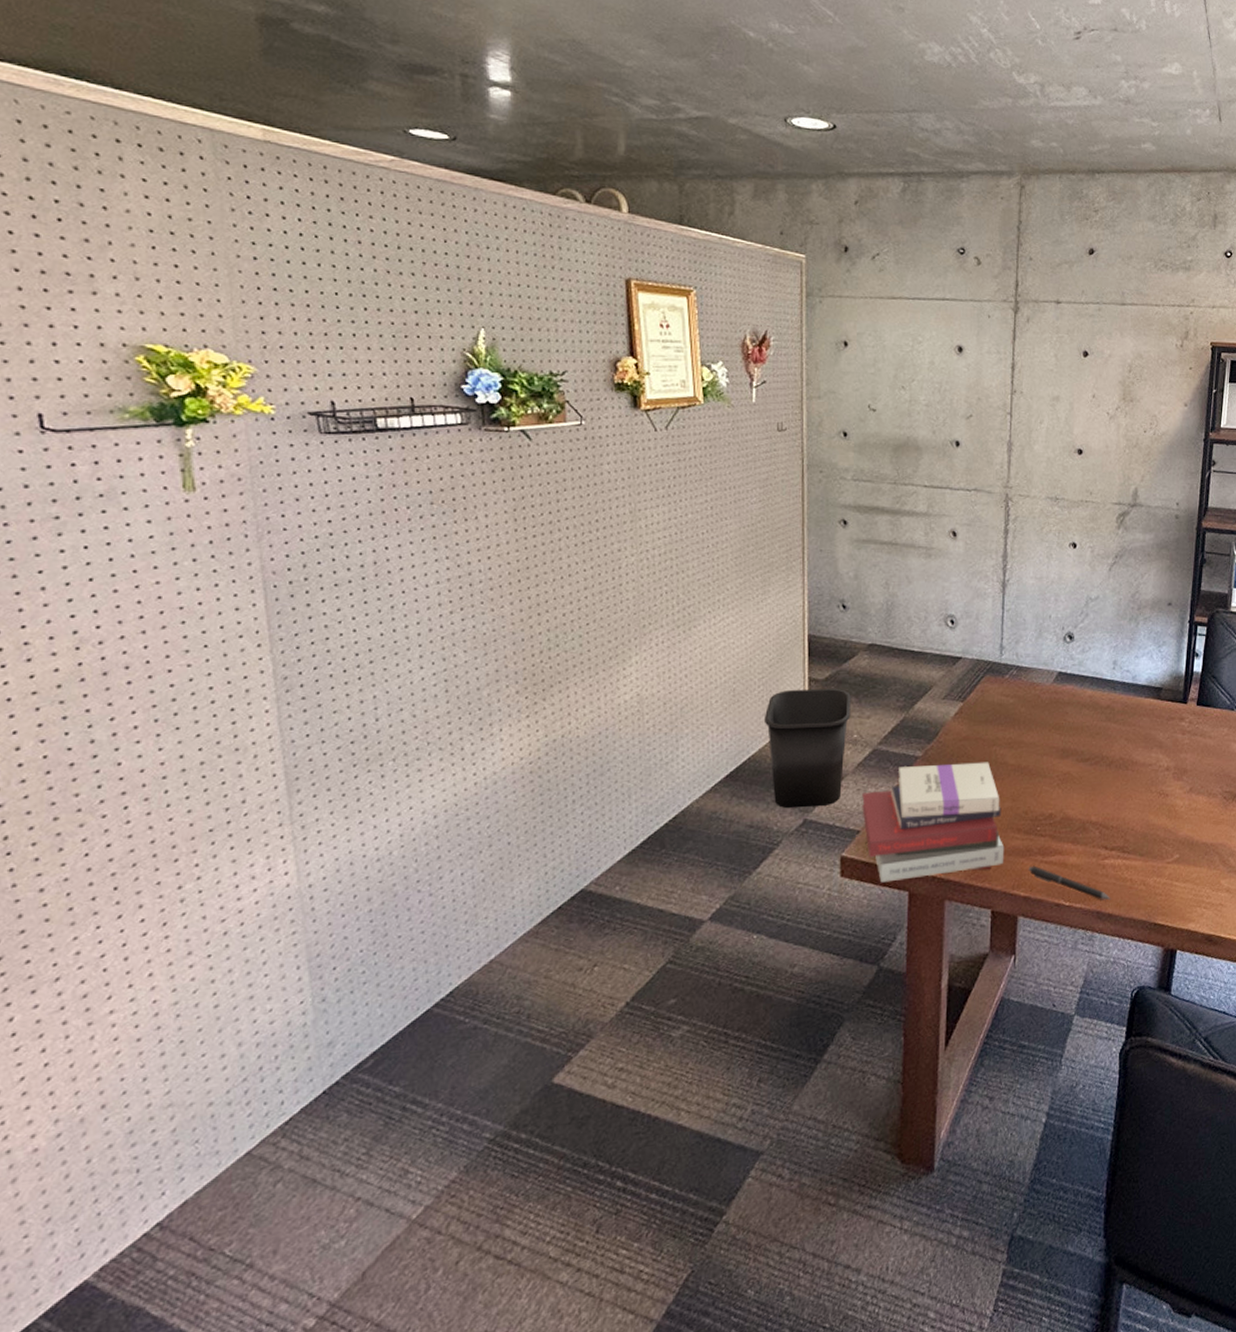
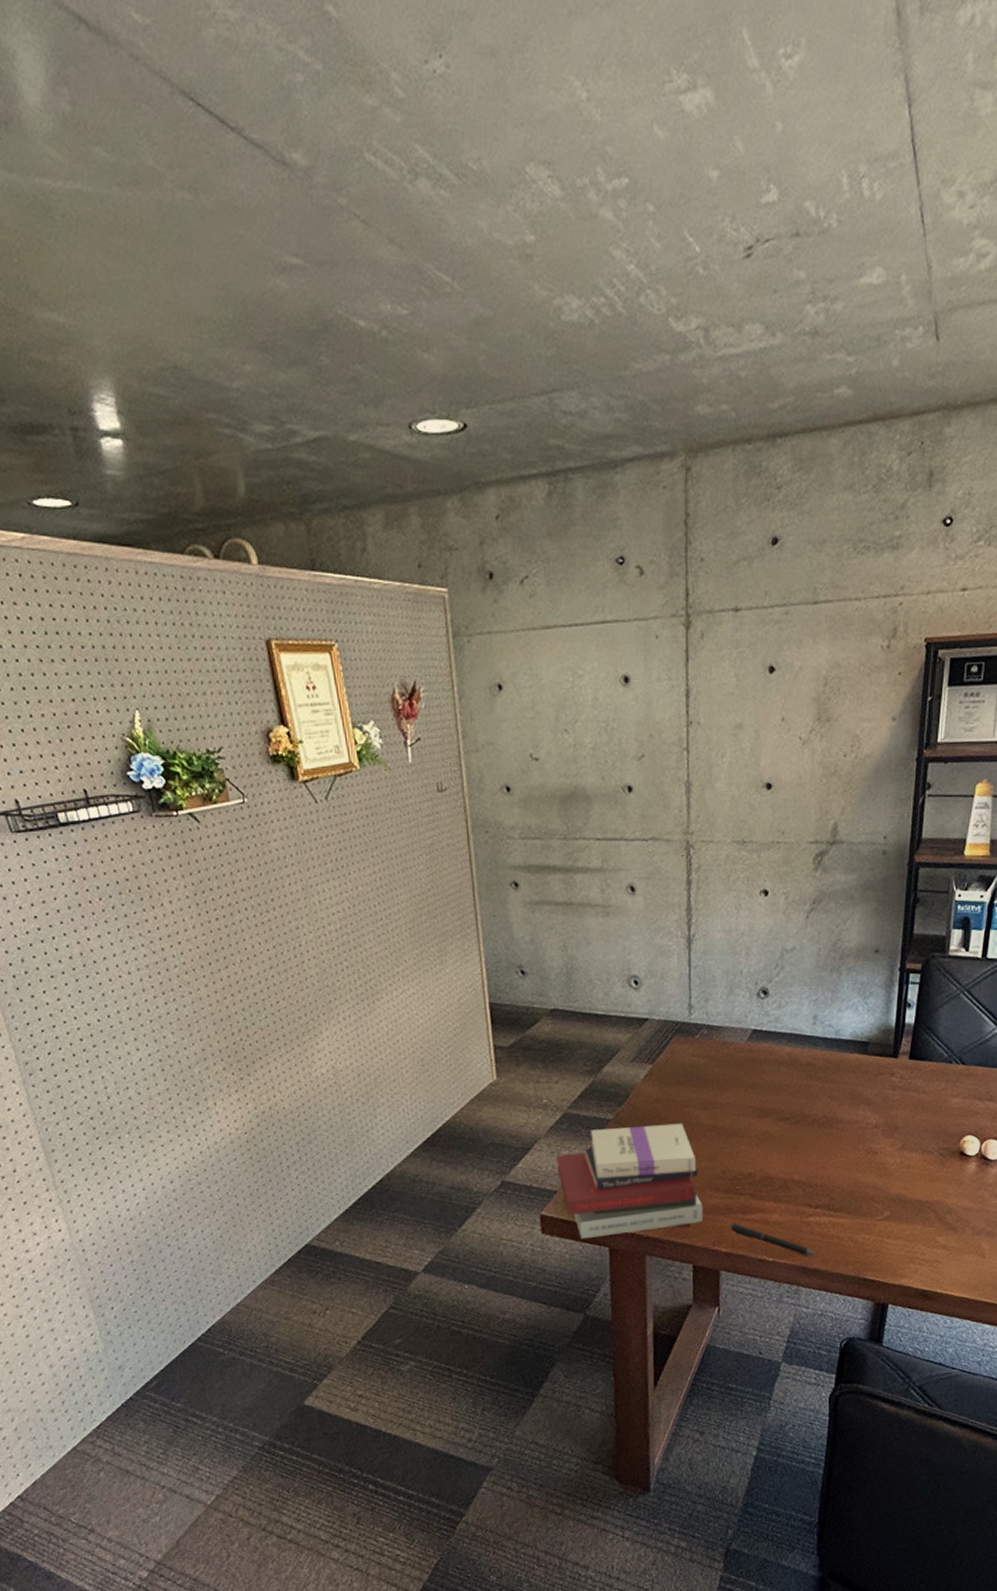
waste bin: present [763,688,851,808] -> none [453,1054,539,1170]

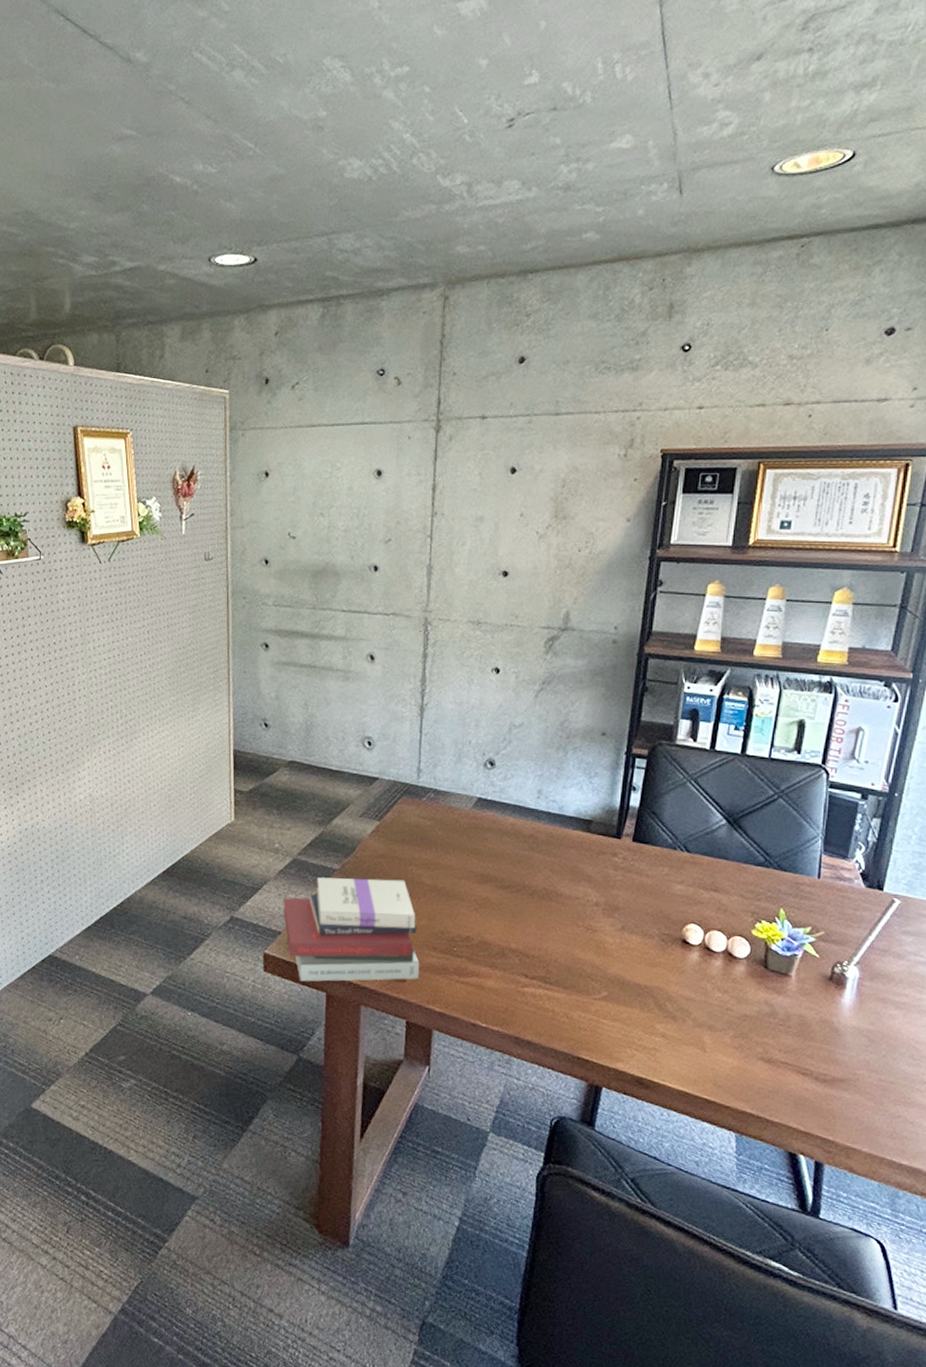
pen: present [729,1223,817,1256] -> none [444,984,531,1027]

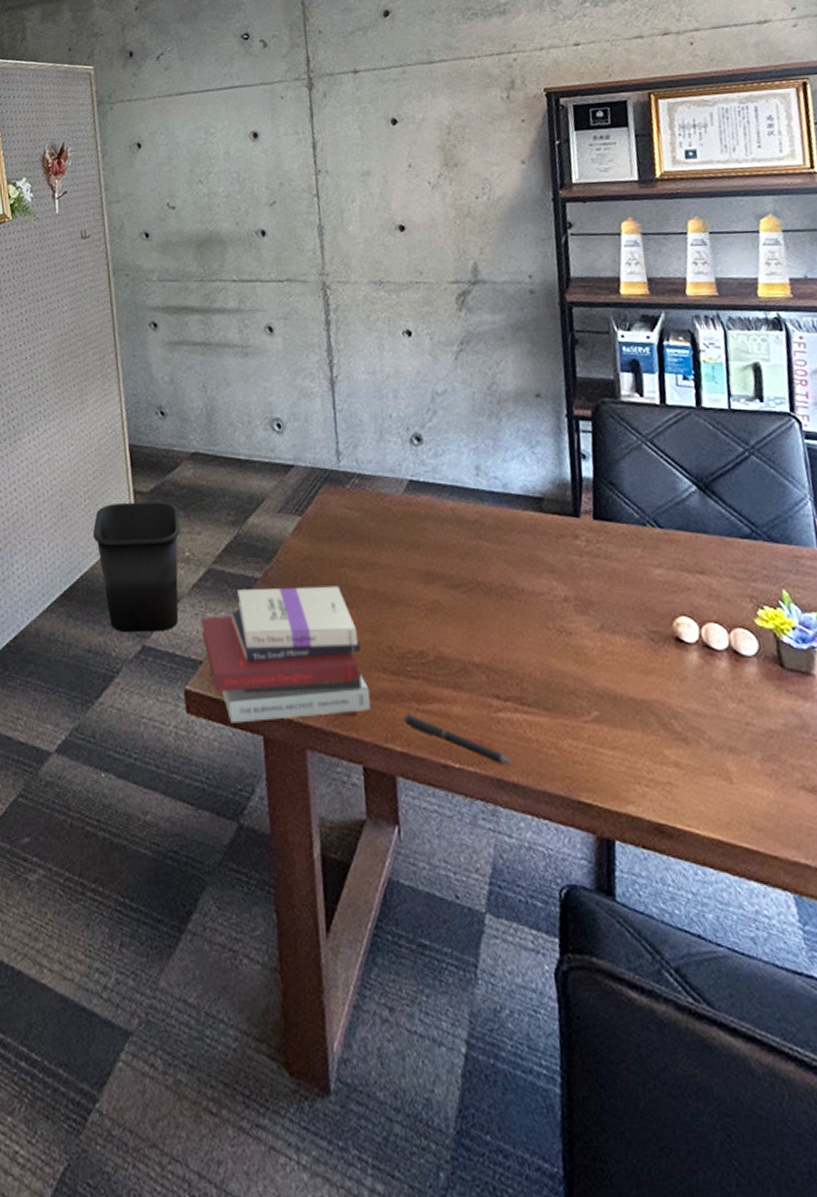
waste bin: none [195,799,273,906] -> present [92,501,180,632]
pen: none [444,984,531,1027] -> present [402,714,514,765]

